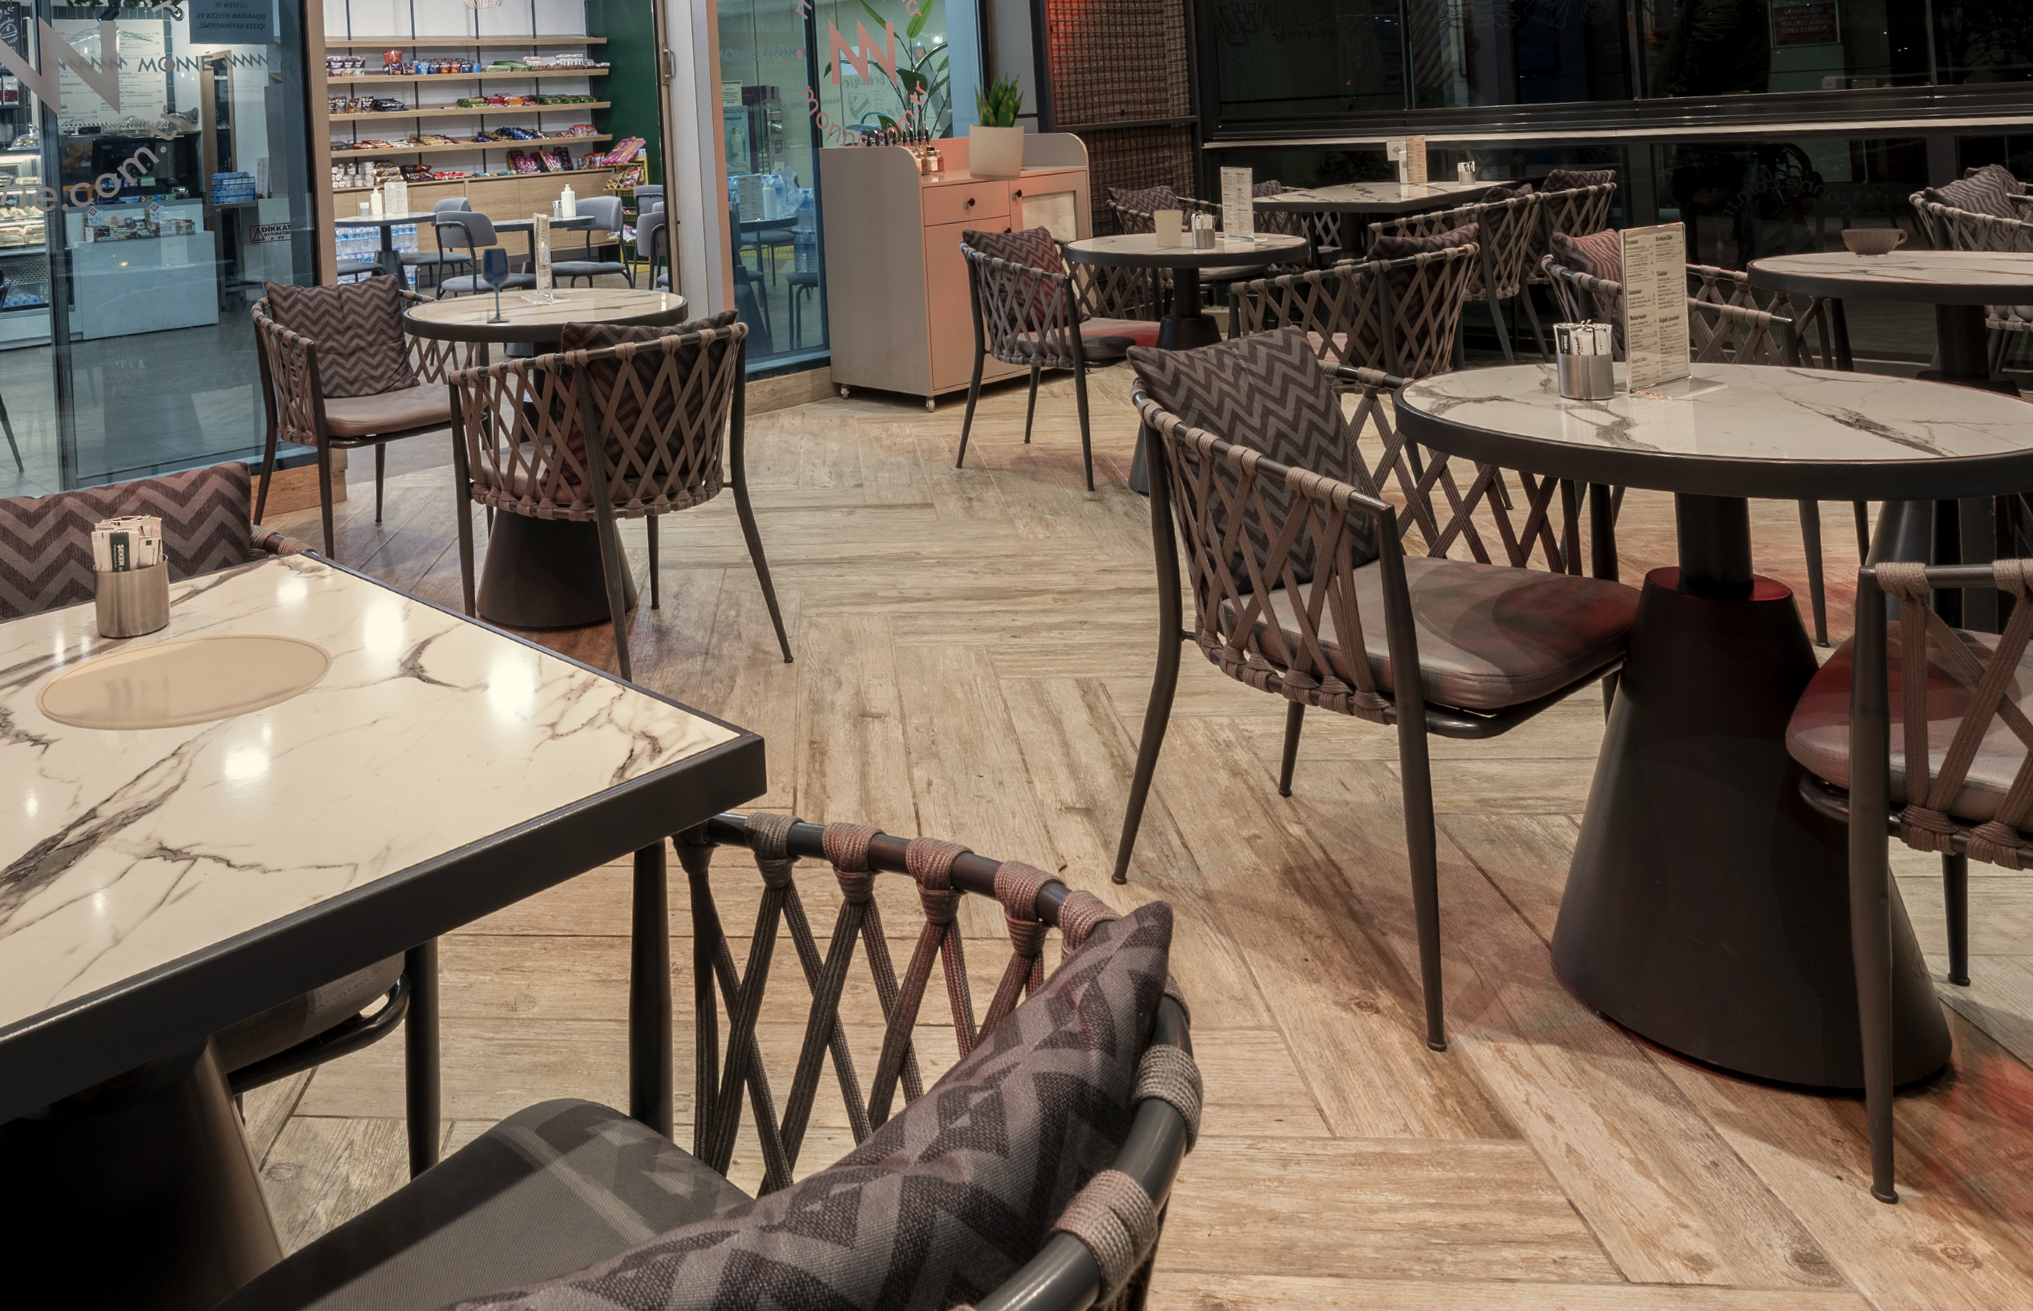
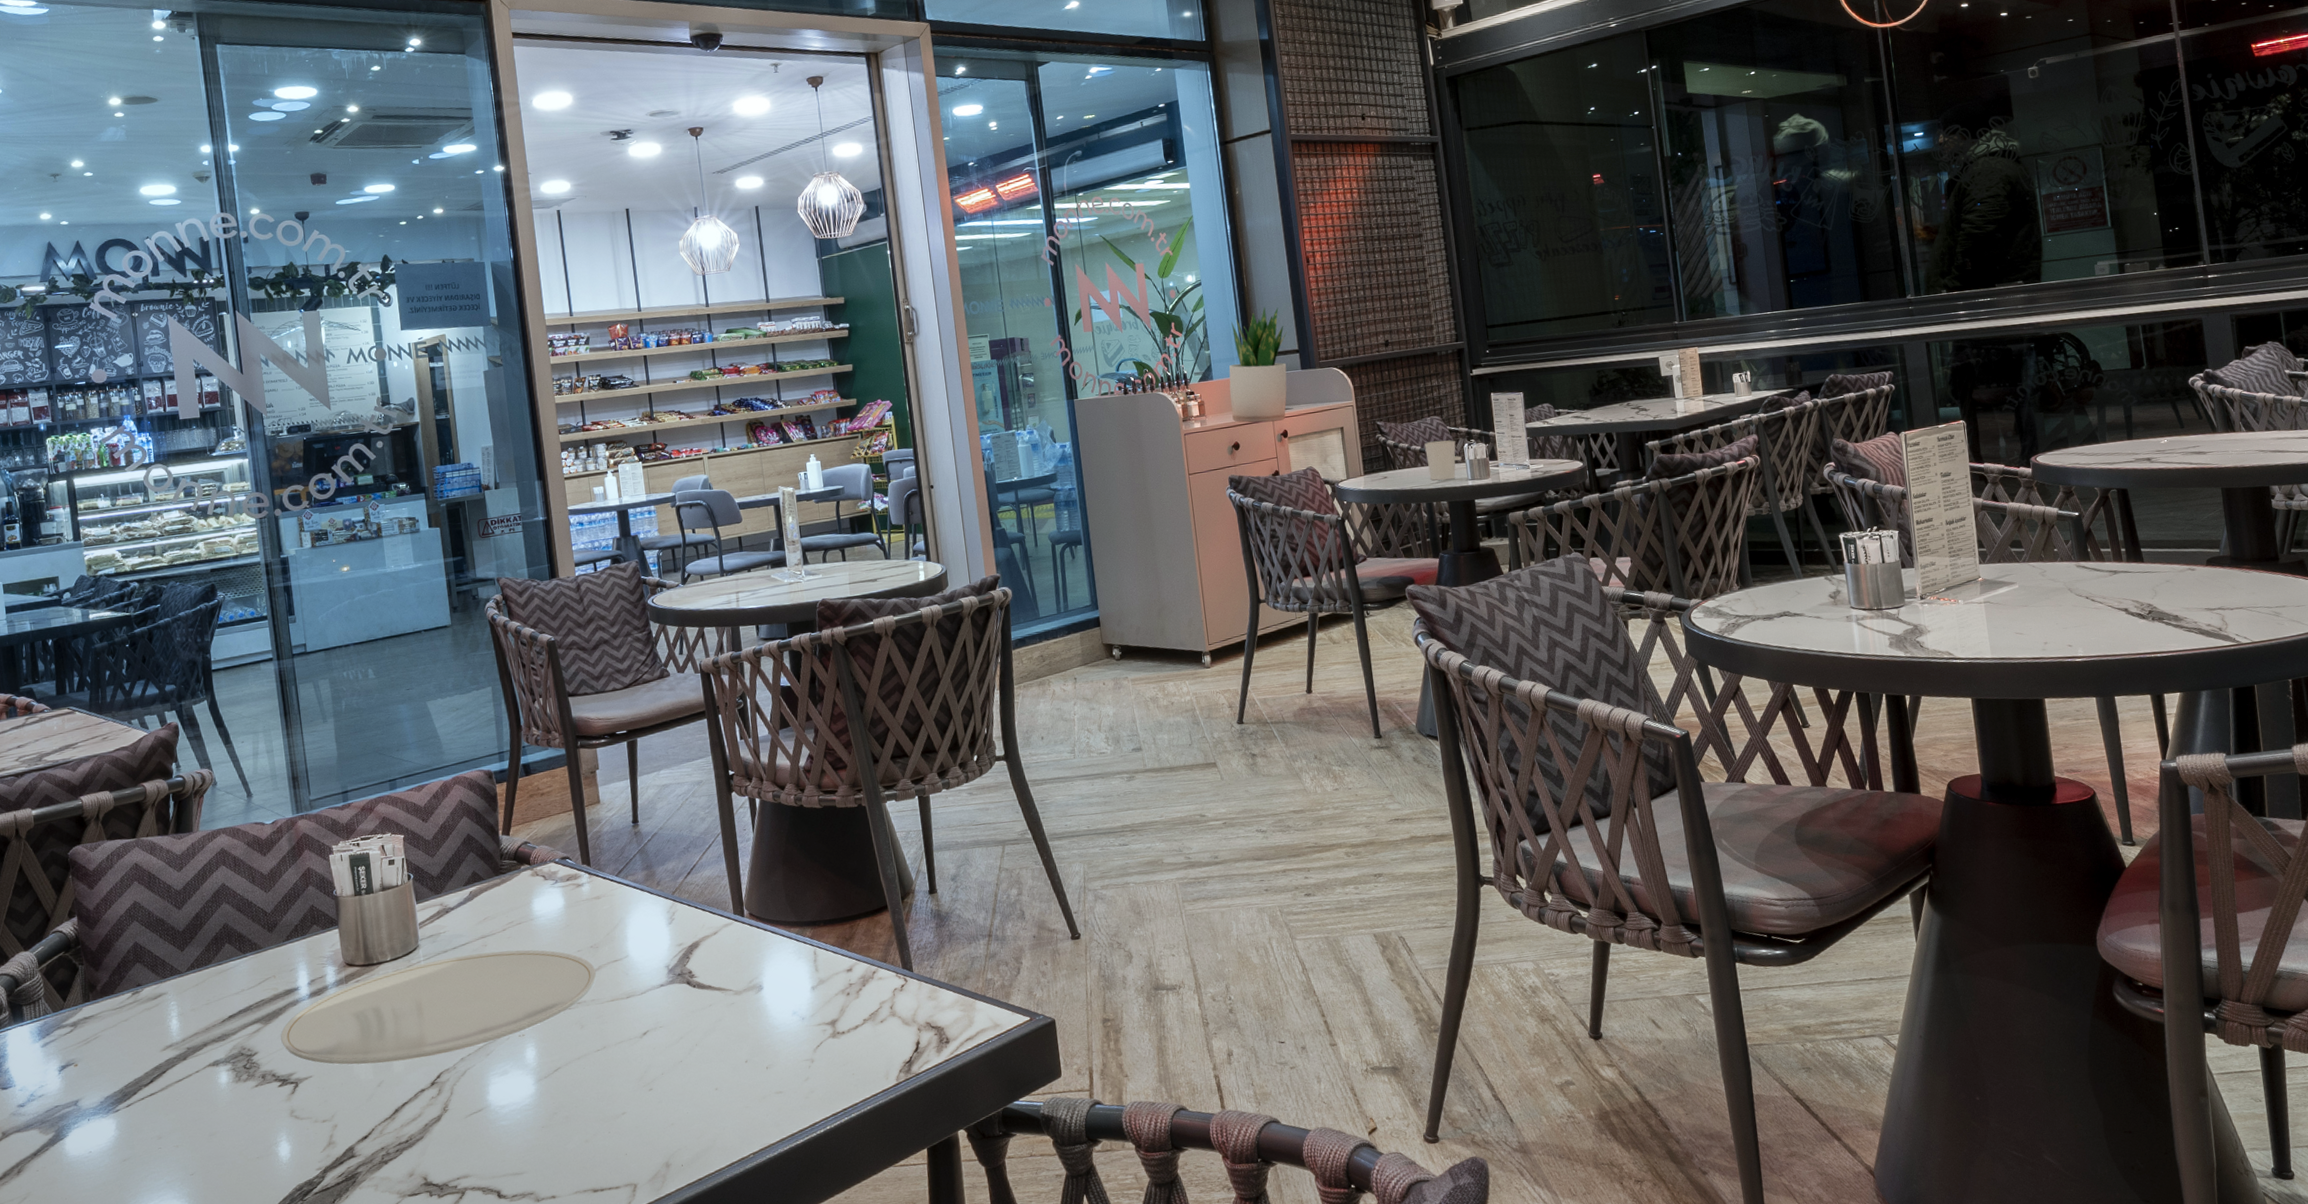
wineglass: present [481,248,511,323] -> none [726,525,762,606]
teacup: present [1841,228,1908,258] -> none [2122,413,2190,445]

